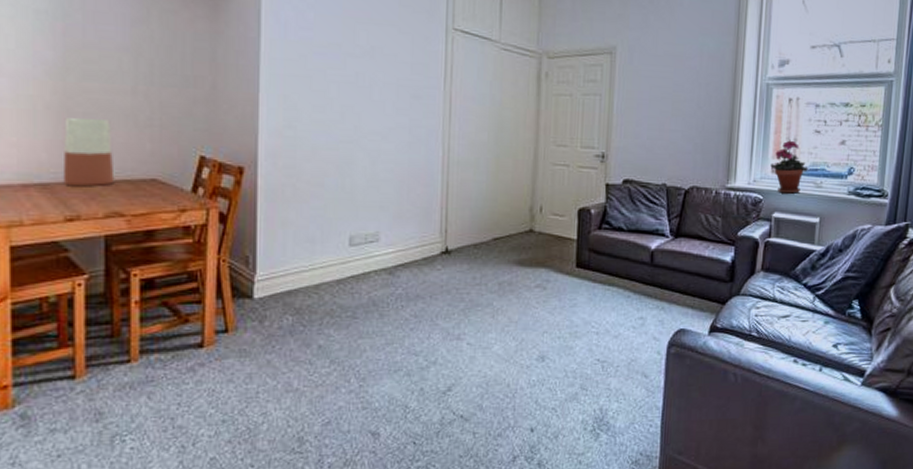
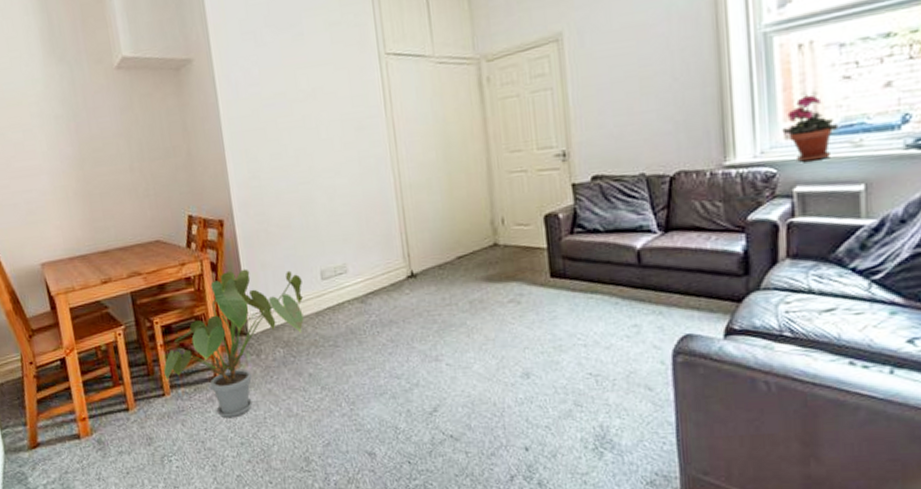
vase: present [62,118,115,187] -> none [88,196,130,255]
house plant: none [135,224,327,392] -> present [163,269,304,419]

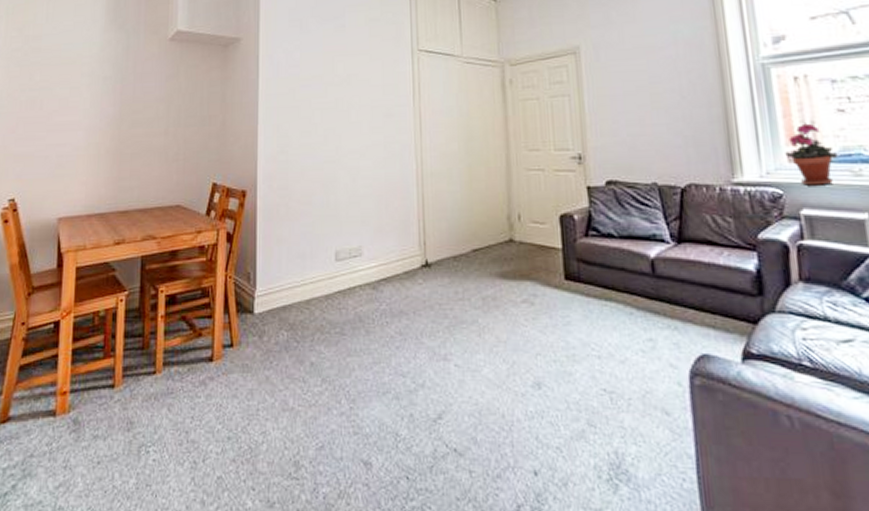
house plant: present [163,269,304,419] -> none [160,242,316,407]

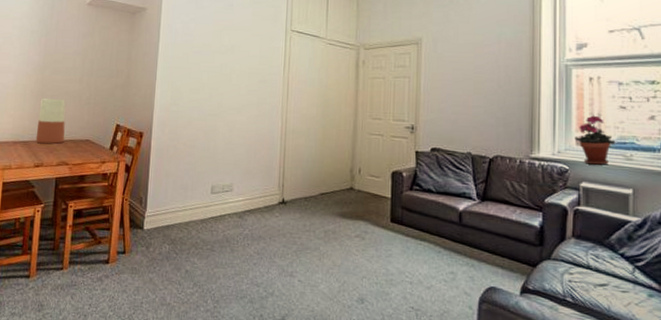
vase: none [114,158,150,215] -> present [35,99,66,145]

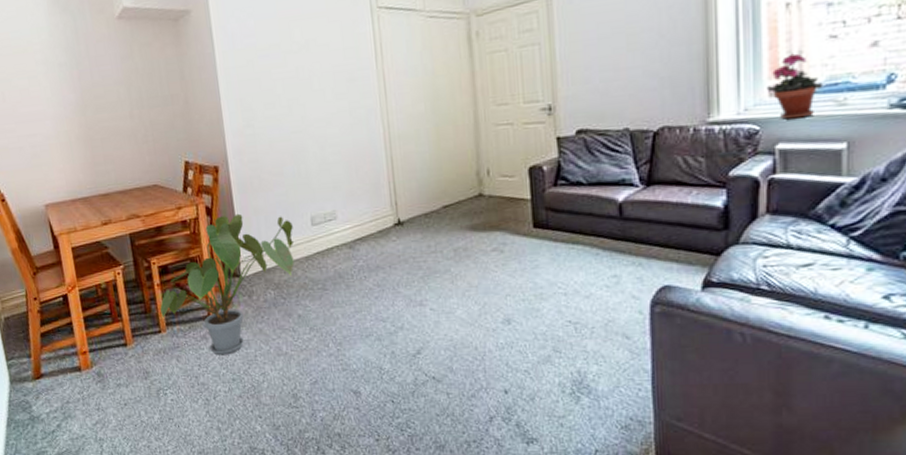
vase: present [35,99,66,145] -> none [89,142,129,198]
house plant: none [67,174,195,299] -> present [160,213,294,356]

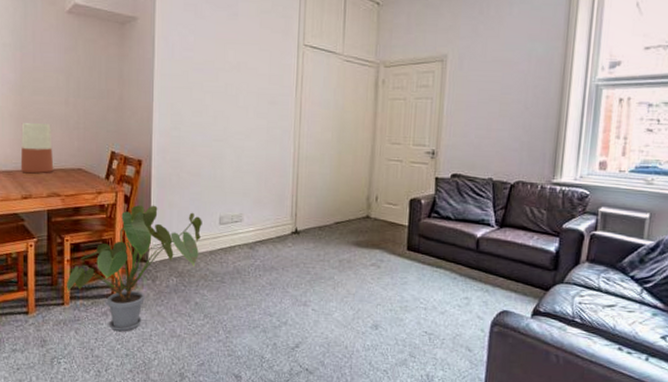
vase: none [89,142,129,198] -> present [20,123,54,174]
potted plant: present [766,53,823,120] -> none [598,138,639,190]

